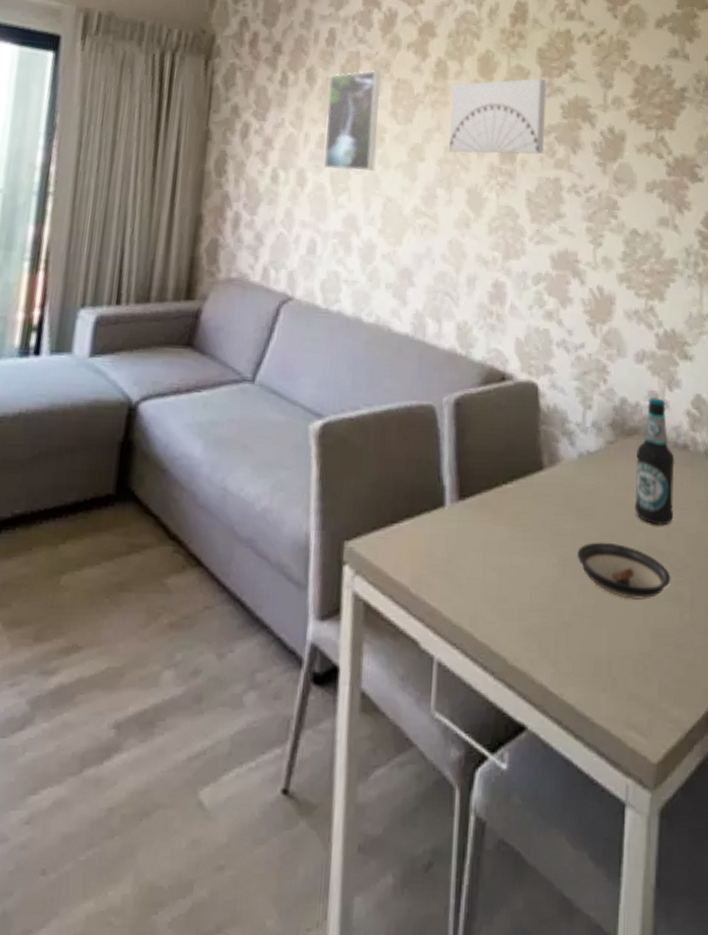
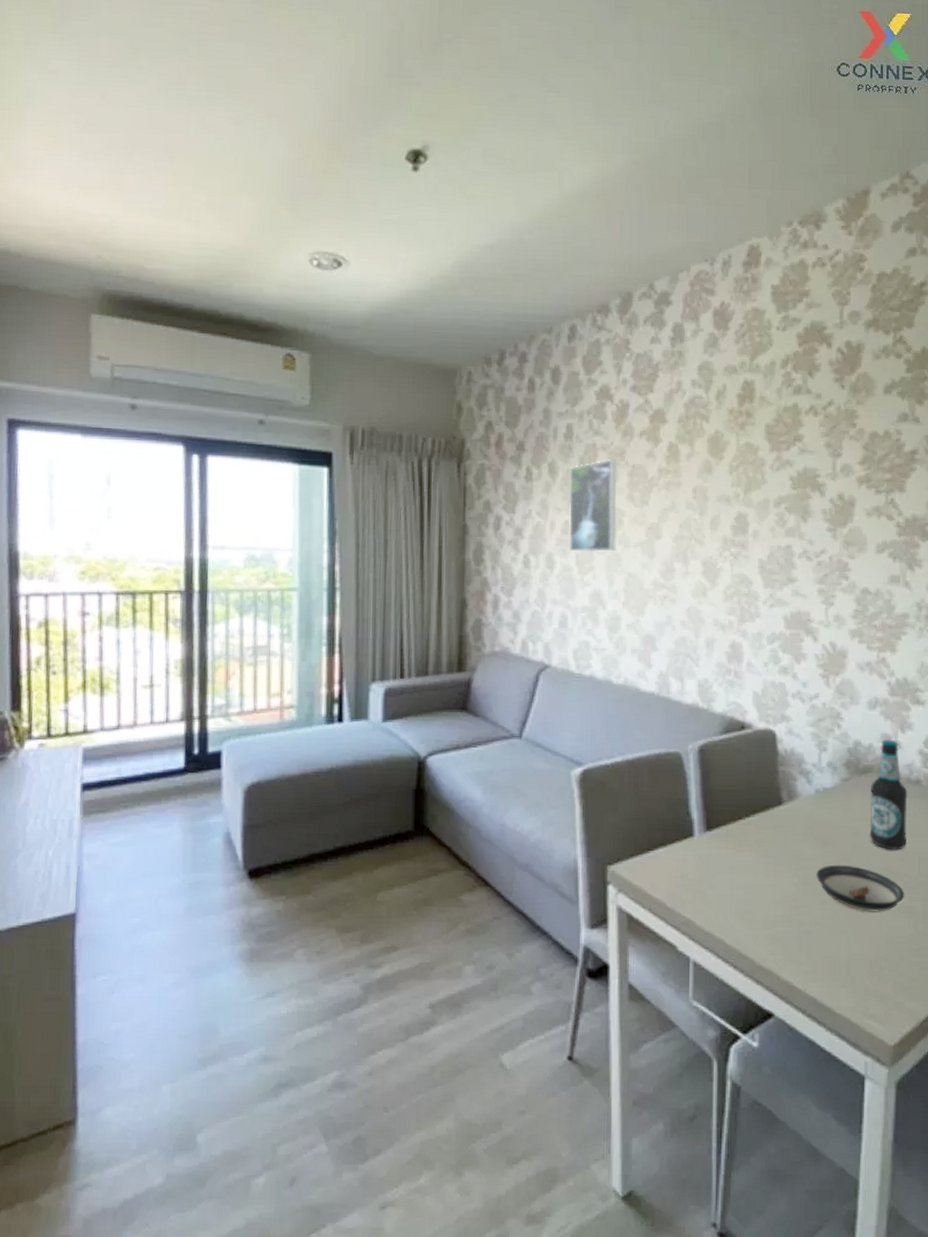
wall art: present [449,78,547,155] -> none [684,453,776,529]

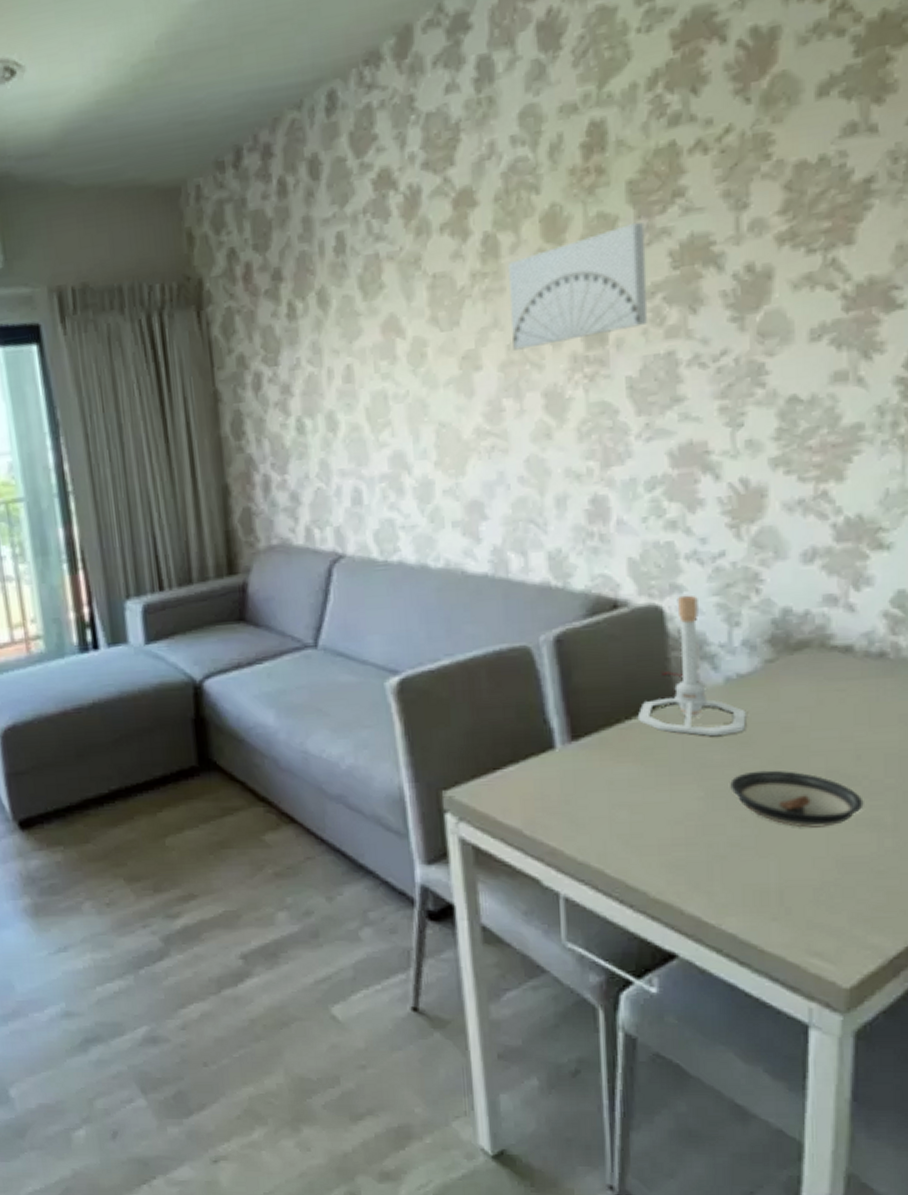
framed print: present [568,458,617,553] -> none [347,269,420,406]
wall art: none [684,453,776,529] -> present [509,221,649,350]
lamp base: none [754,724,829,835] -> present [637,595,746,737]
bottle: present [869,738,908,850] -> none [808,600,867,747]

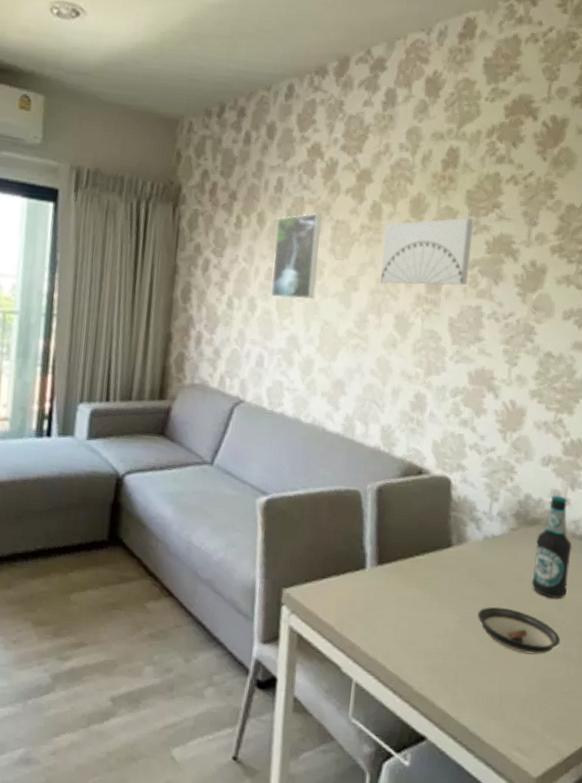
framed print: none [347,269,420,406] -> present [271,212,322,300]
lamp base: present [637,595,746,737] -> none [423,473,494,578]
bottle: none [808,600,867,747] -> present [531,494,572,599]

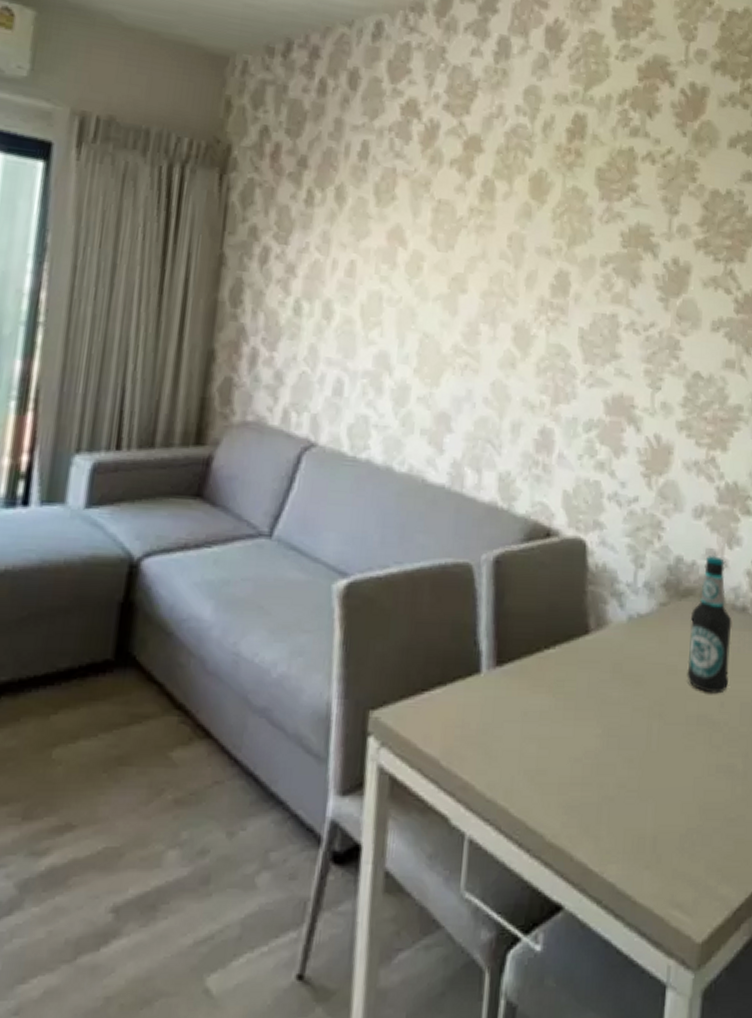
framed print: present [271,212,322,300] -> none [353,189,420,304]
wall art: present [380,217,474,286] -> none [495,201,606,288]
saucer: present [477,606,561,655] -> none [623,711,723,772]

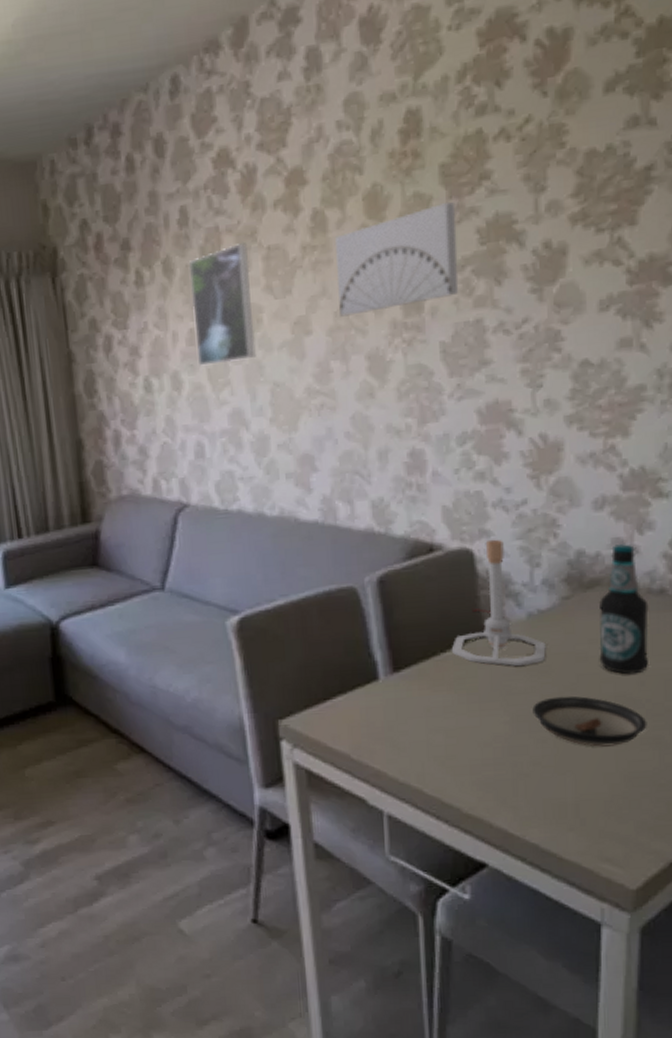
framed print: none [353,189,420,304] -> present [189,241,256,366]
wall art: none [495,201,606,288] -> present [335,201,459,317]
lamp base: none [554,532,642,674] -> present [451,539,546,667]
saucer: none [623,711,723,772] -> present [532,696,647,747]

